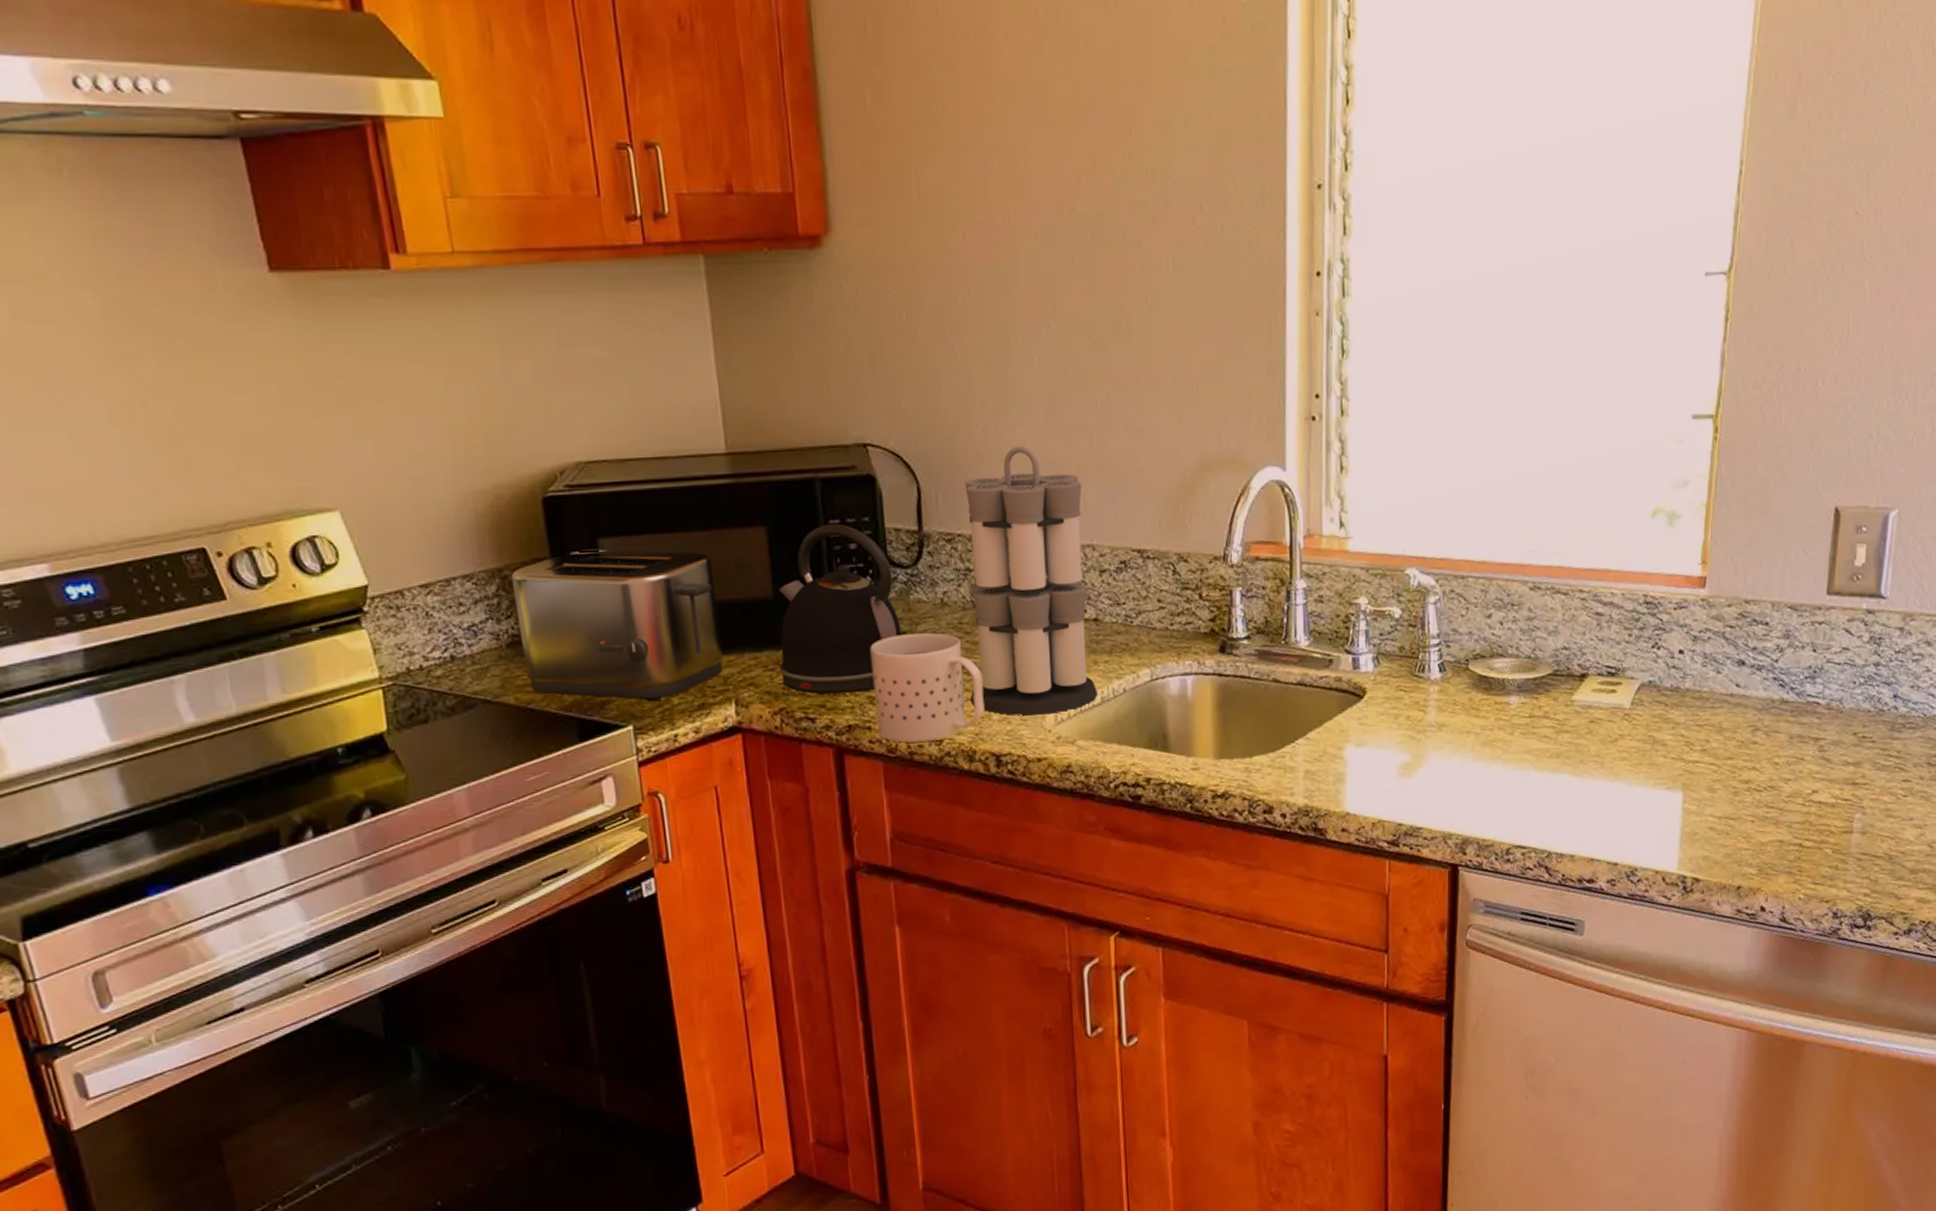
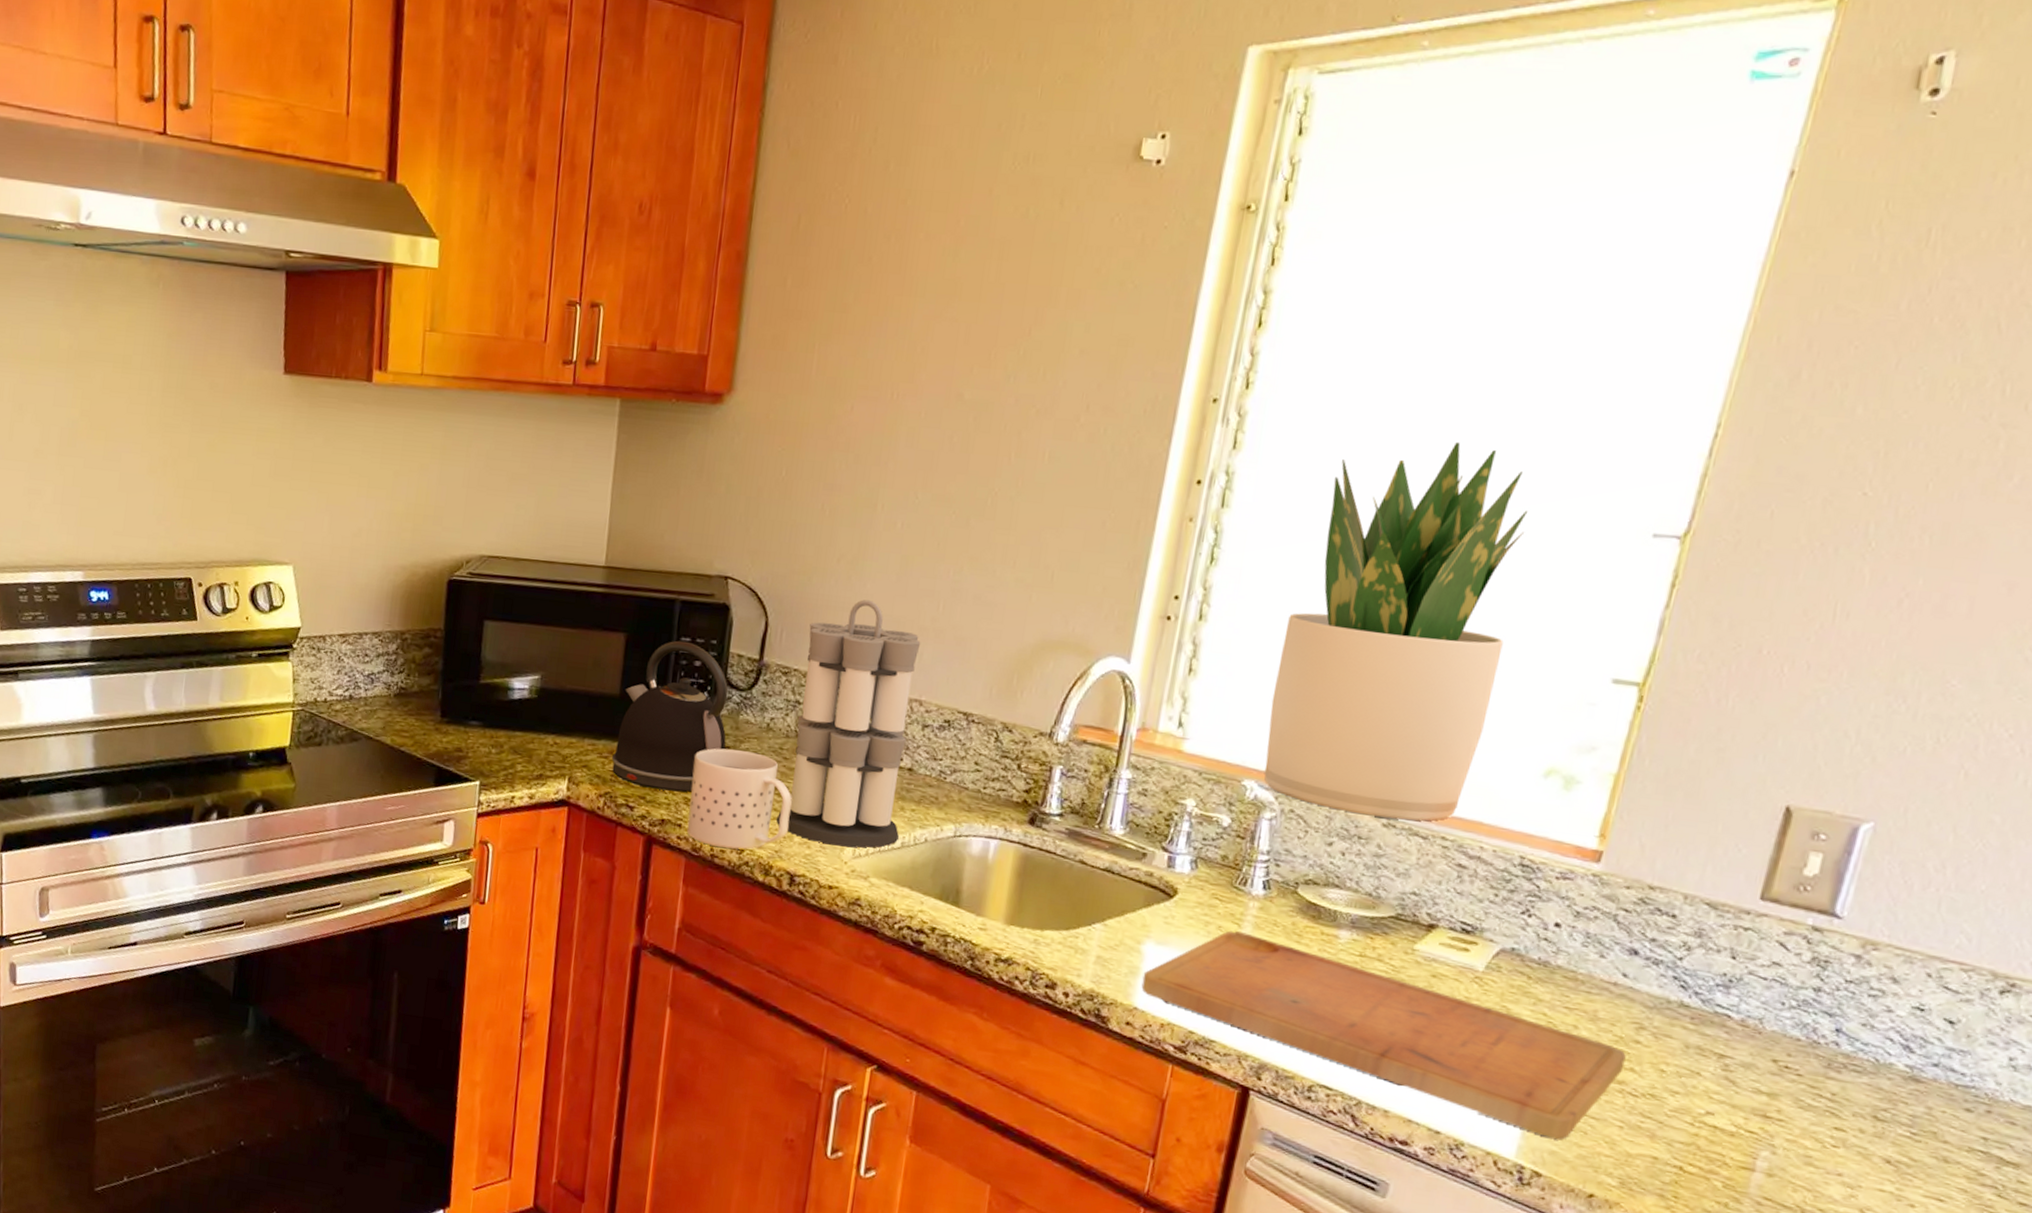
toaster: present [511,549,724,702] -> none [405,628,575,765]
cutting board: none [1349,717,1748,845] -> present [1141,931,1626,1139]
planter: none [1418,203,1603,583] -> present [1264,441,1527,821]

